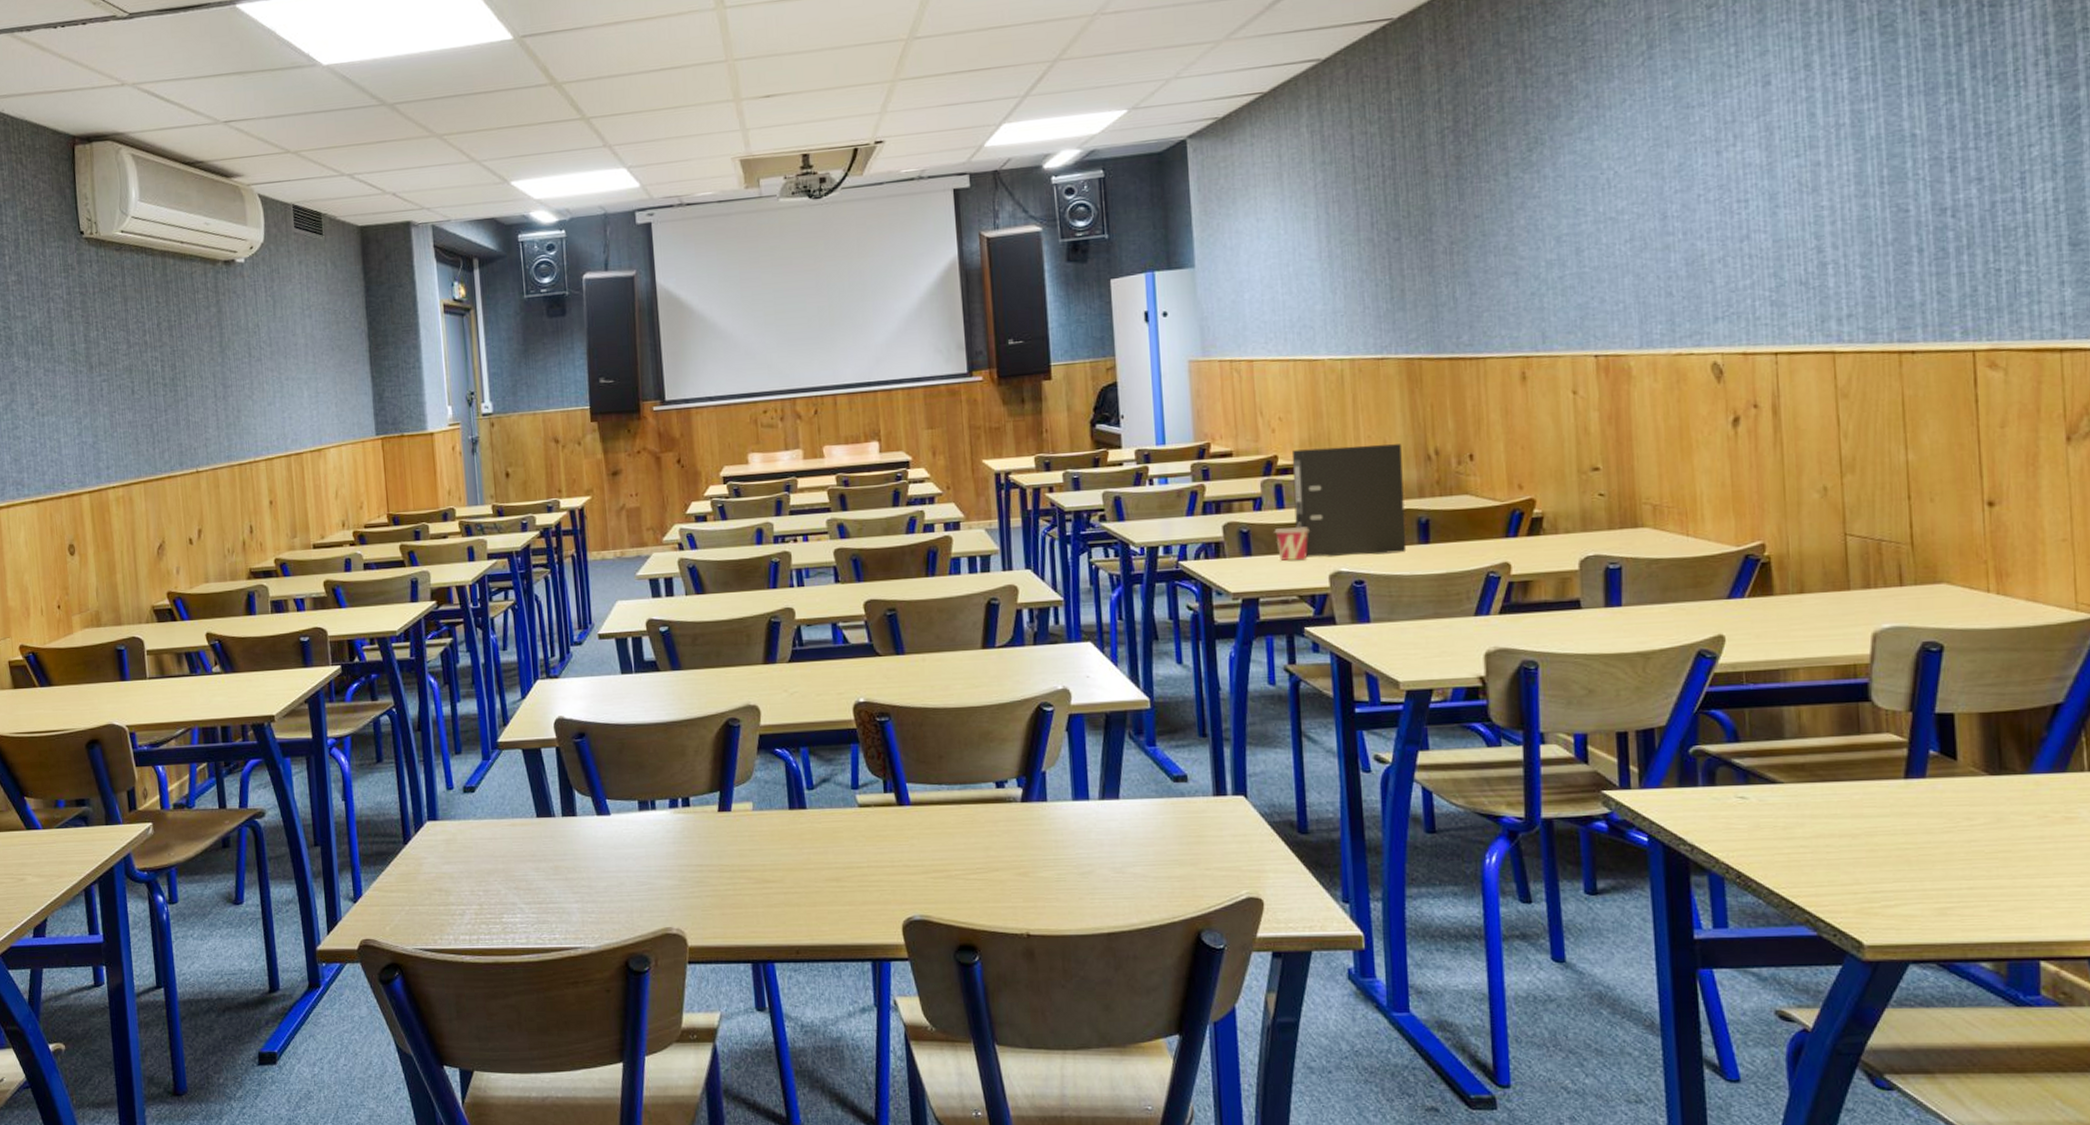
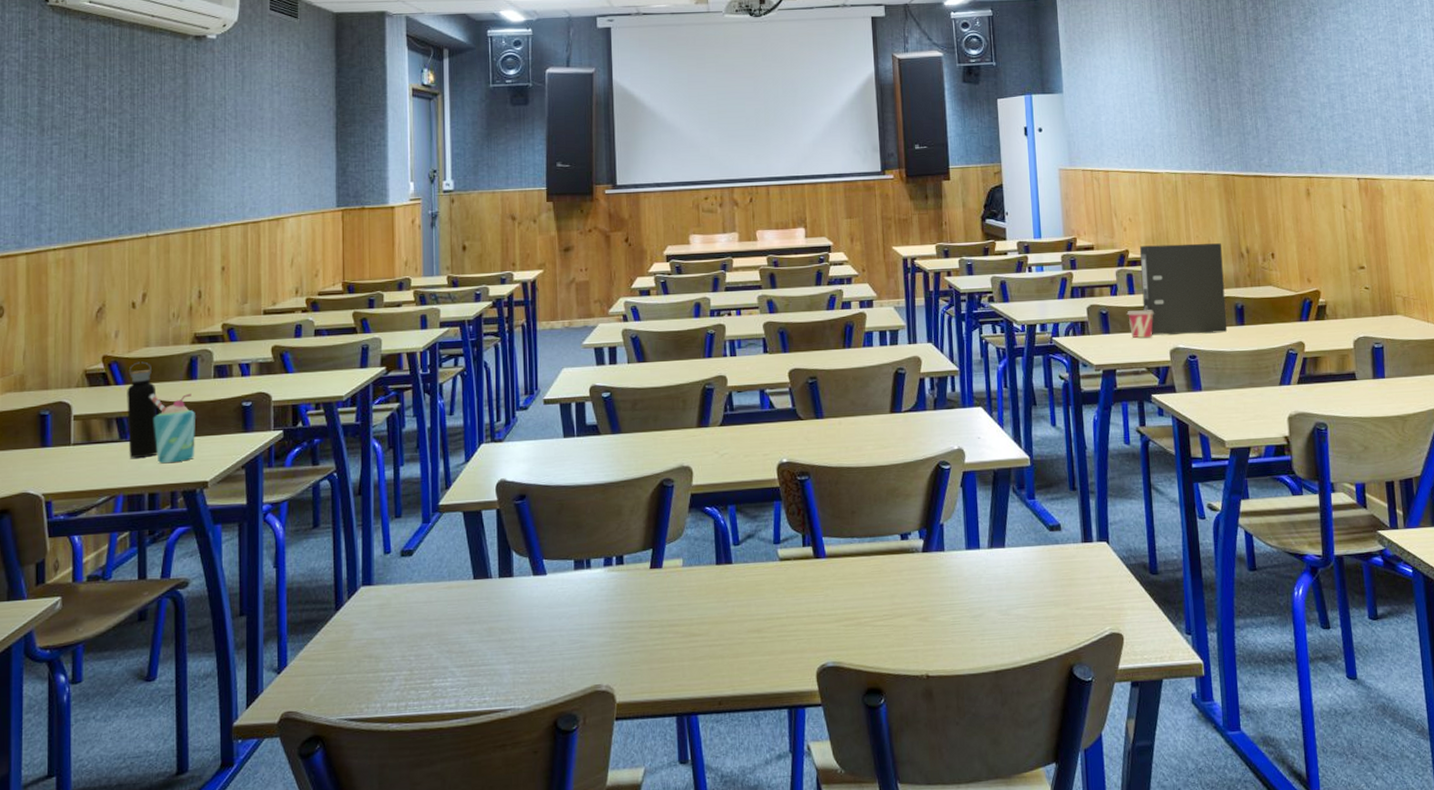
water bottle: none [192,597,226,692] -> present [127,361,158,458]
milkshake: none [213,628,261,698] -> present [149,393,195,464]

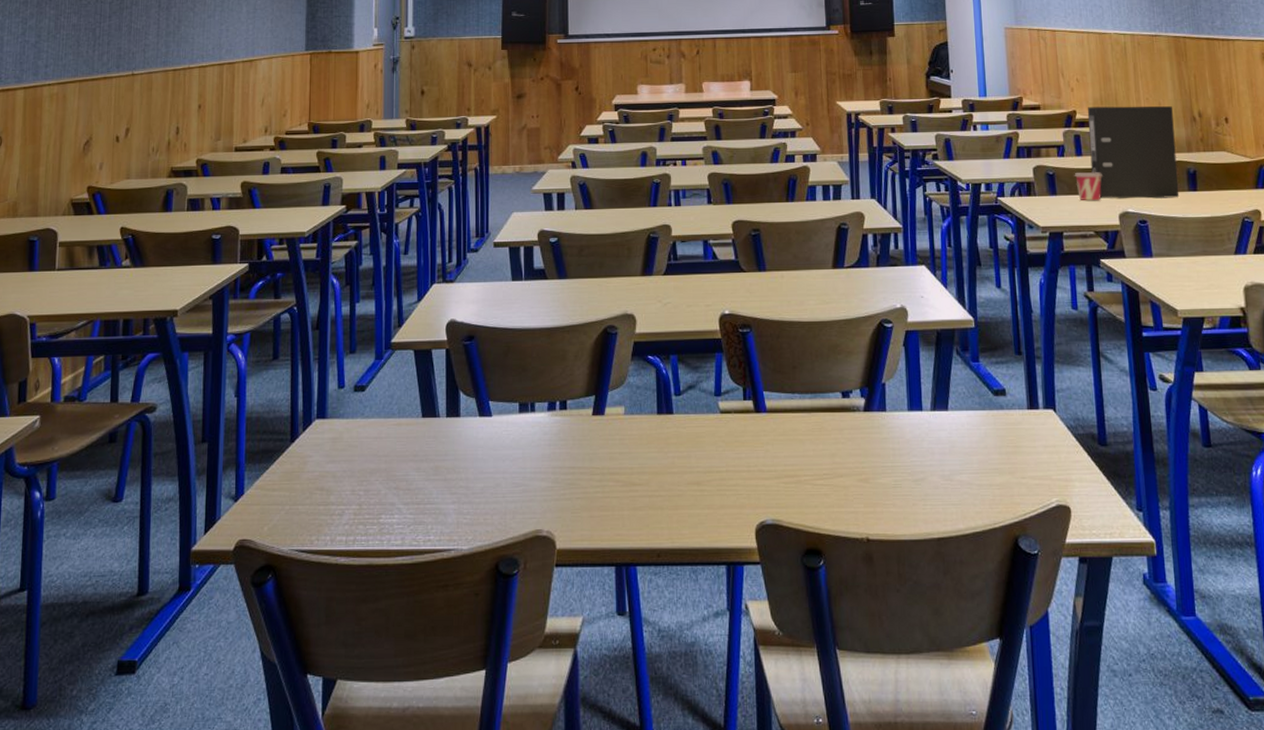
water bottle: present [127,361,158,458] -> none [107,193,135,285]
milkshake: present [149,393,195,464] -> none [127,224,169,291]

